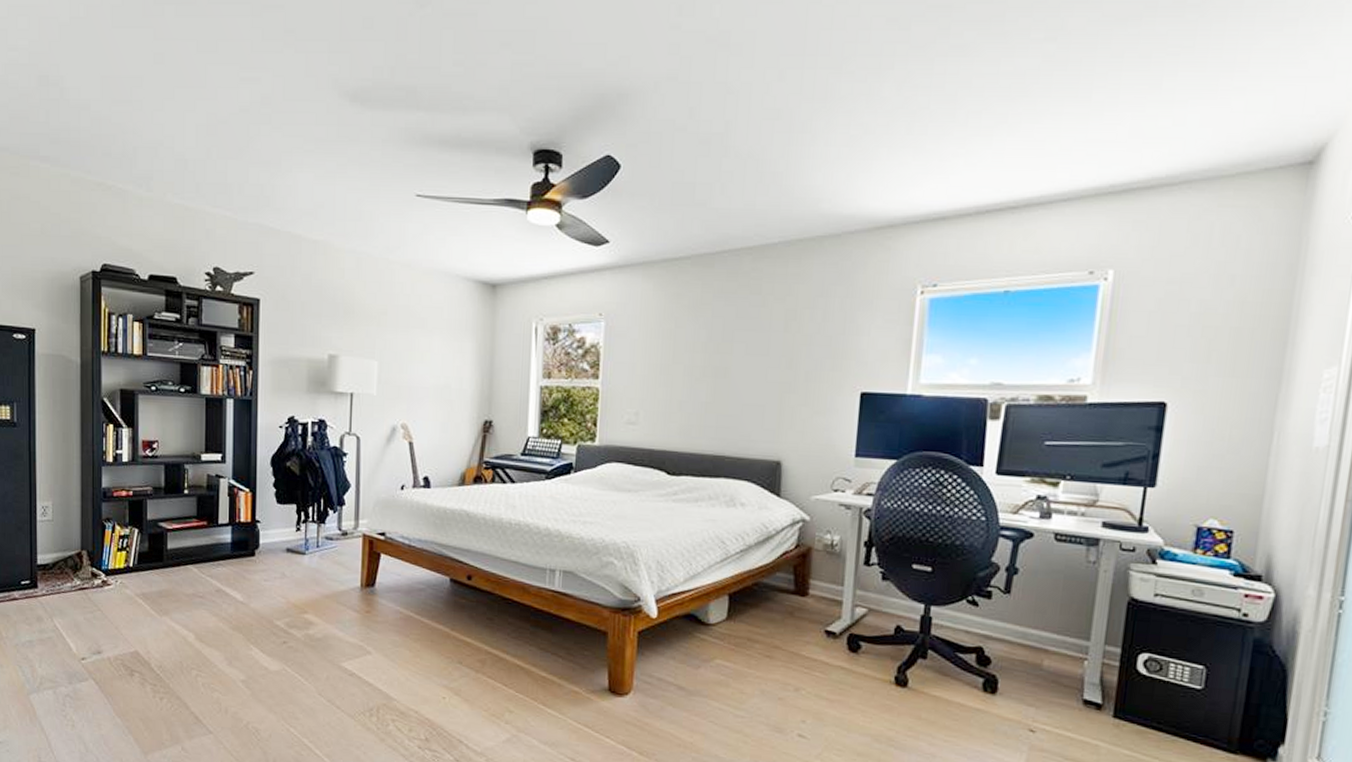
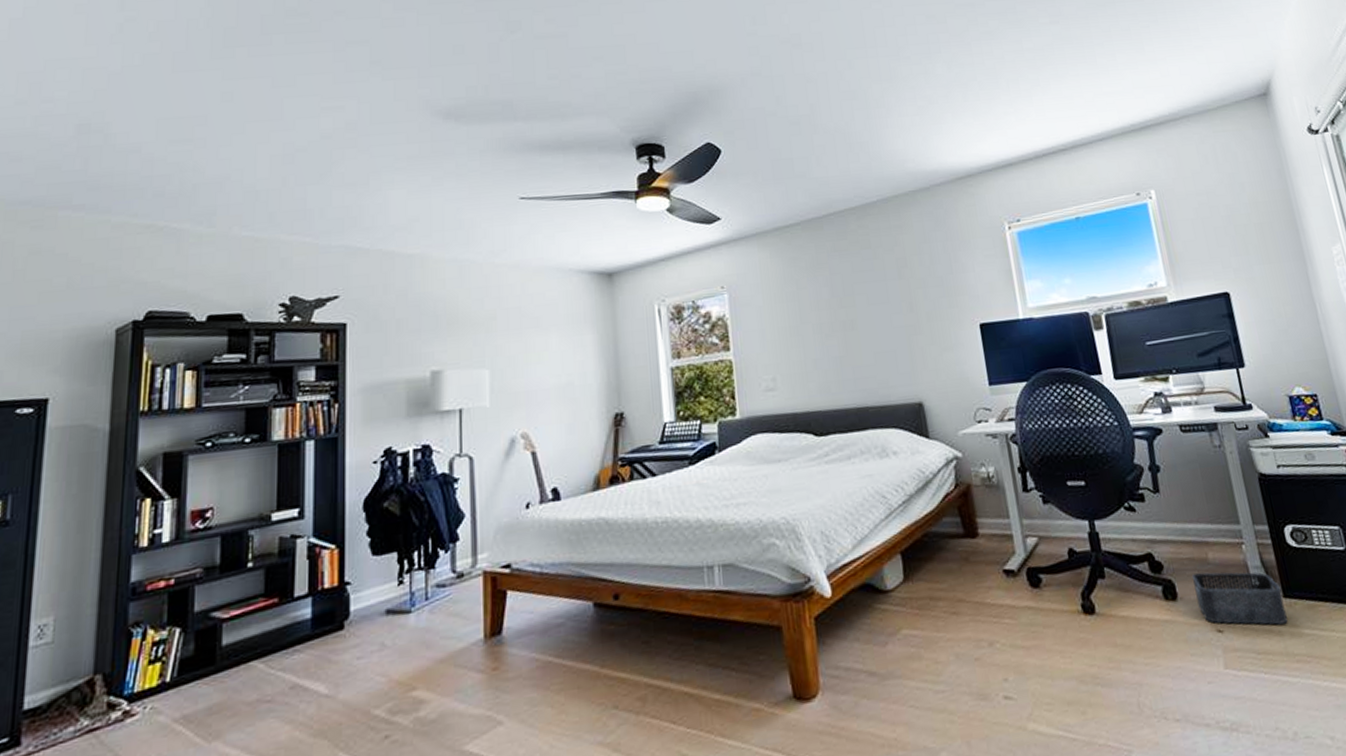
storage bin: none [1016,675,1113,740] -> present [1192,572,1288,625]

